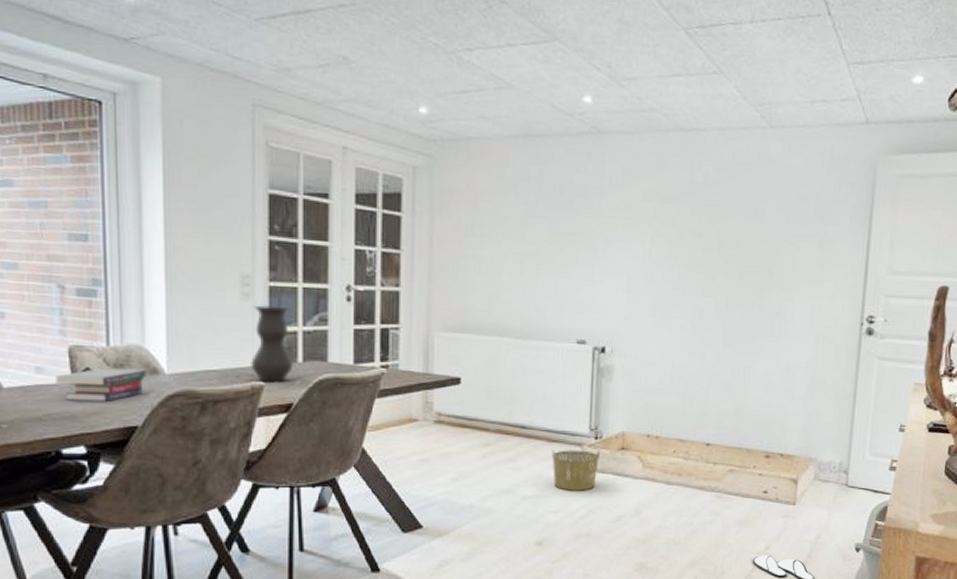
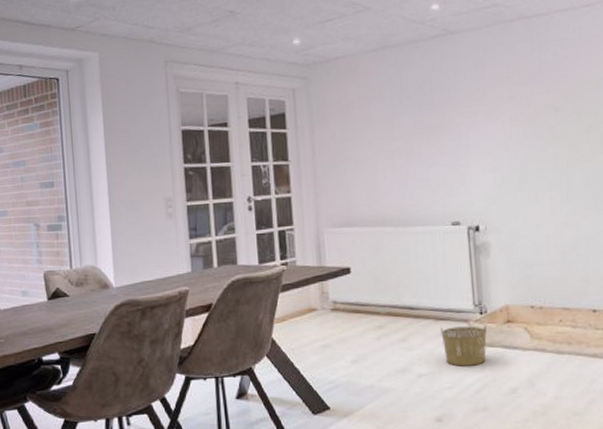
books: present [56,368,147,403] -> none [36,285,100,317]
vase: present [251,305,294,382] -> none [176,221,211,287]

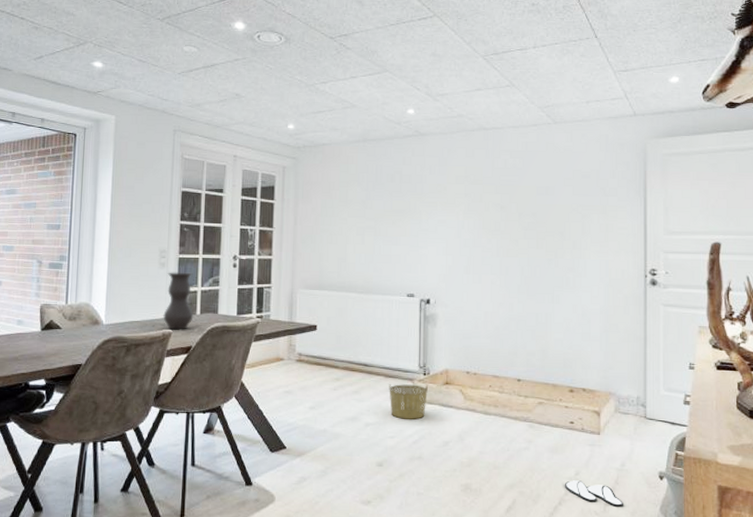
vase: none [176,221,211,287] -> present [163,272,194,330]

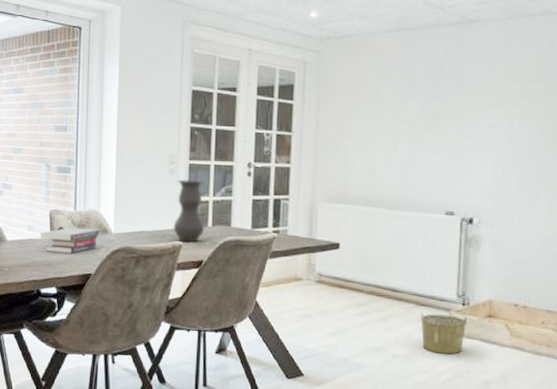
books: none [30,320,91,346] -> present [40,227,100,255]

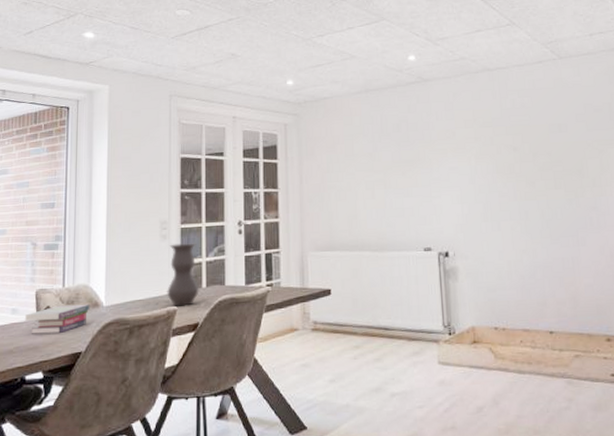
basket: present [420,313,467,355] -> none [413,345,455,386]

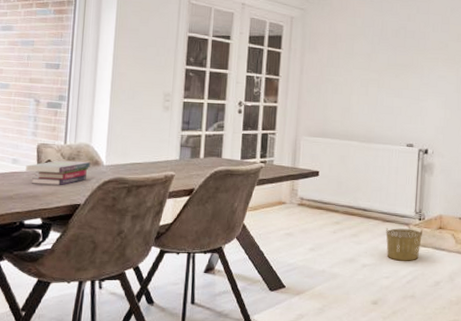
vase: present [167,243,199,307] -> none [166,115,198,173]
basket: none [413,345,455,386] -> present [386,228,422,261]

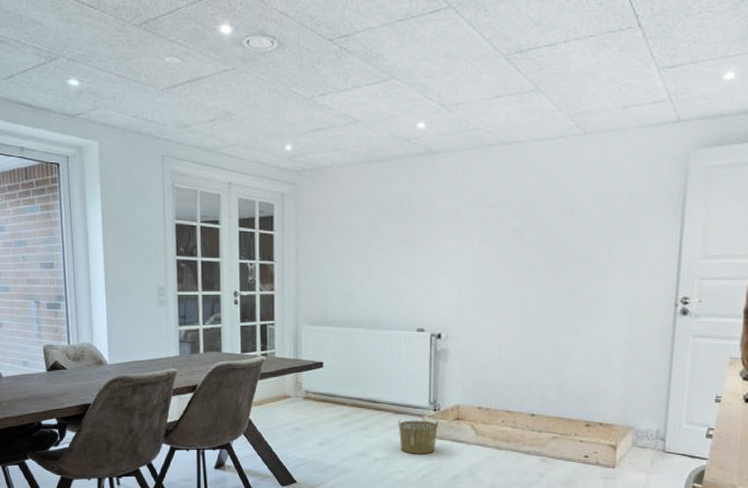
books: present [26,160,91,186] -> none [36,361,95,387]

